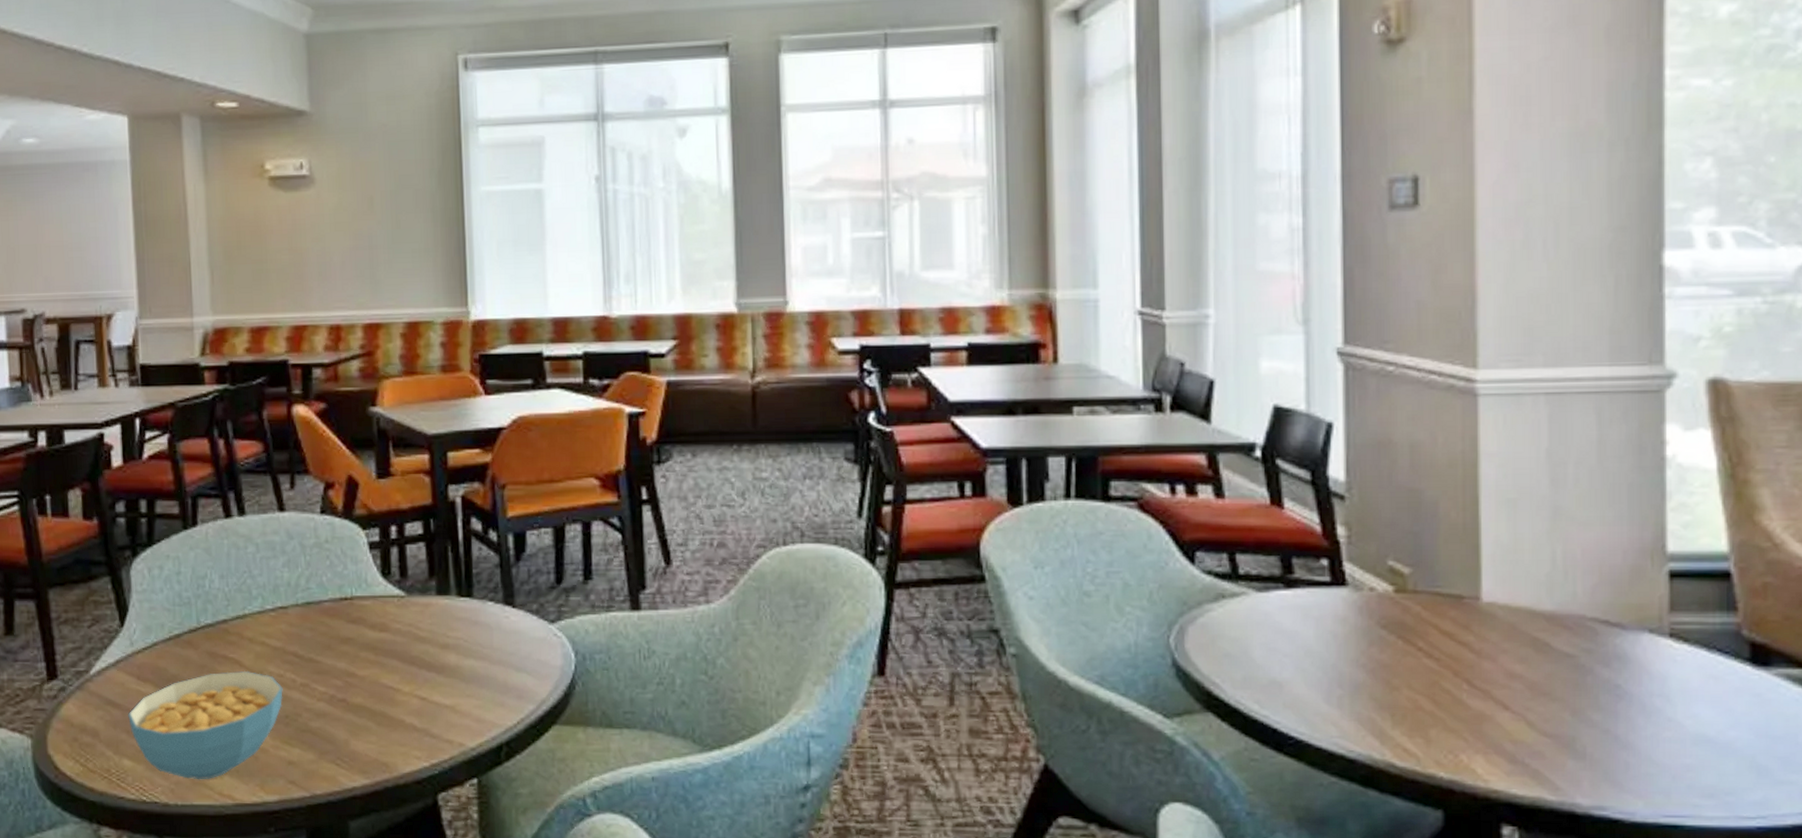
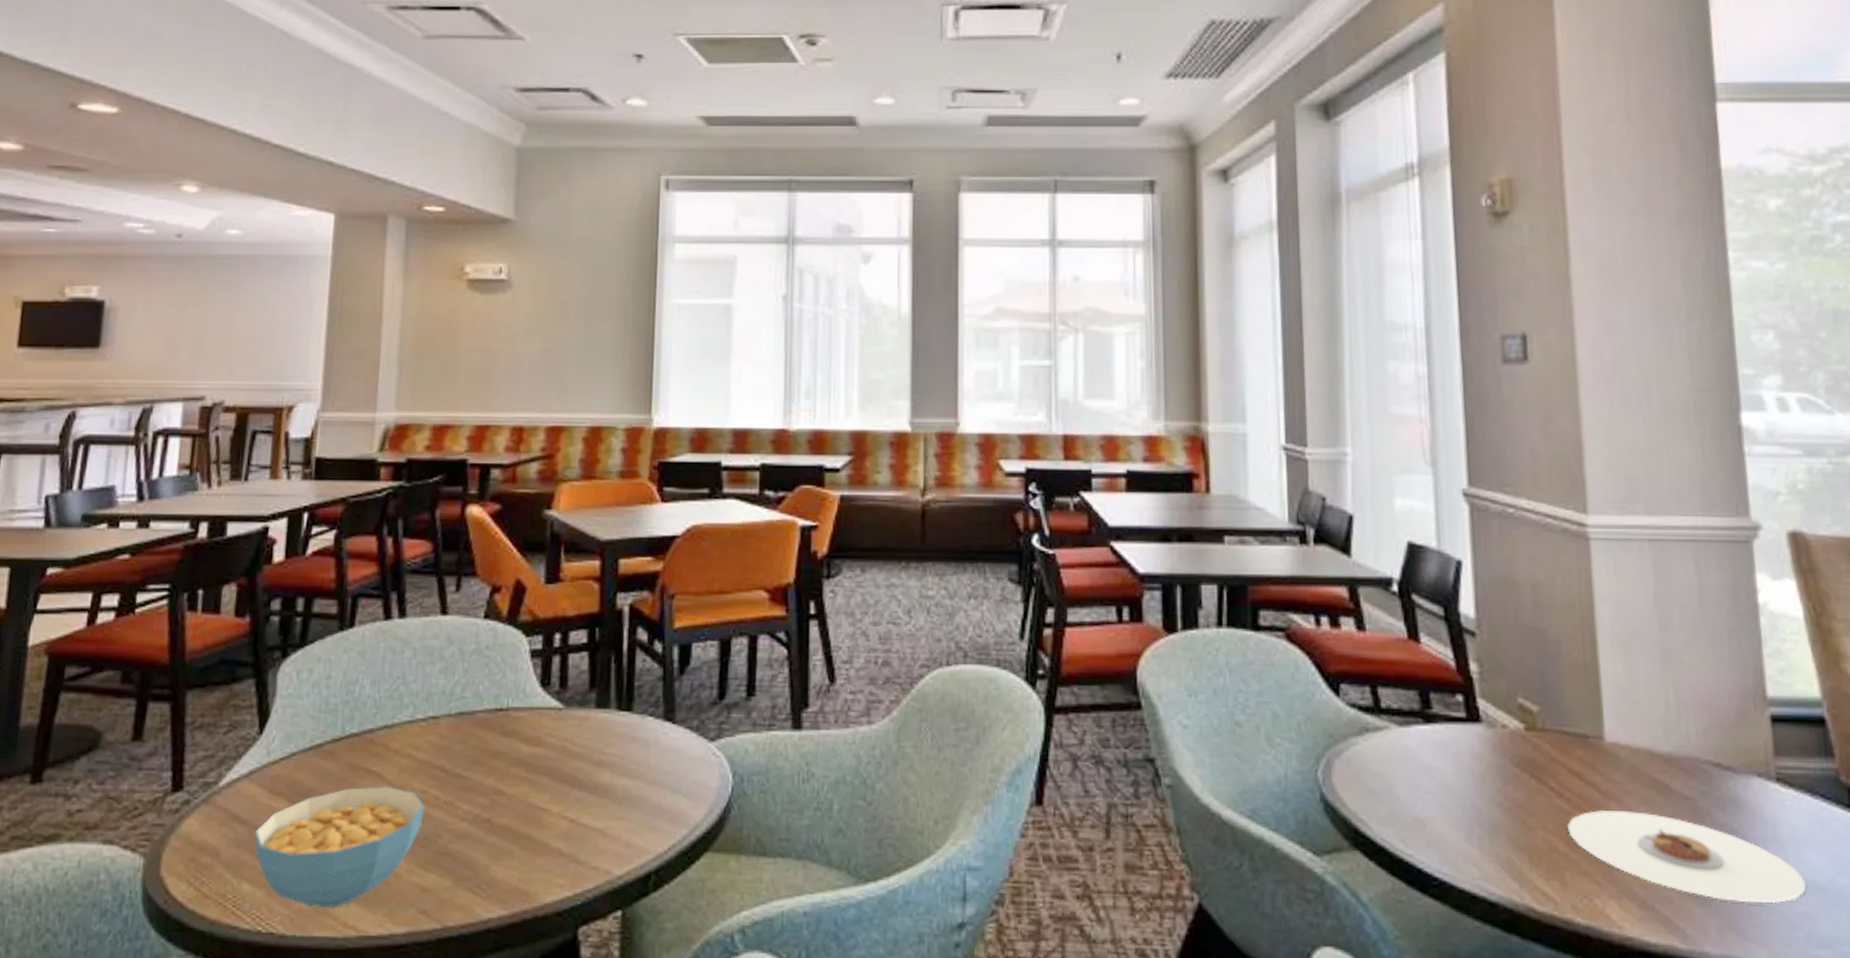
plate: none [1434,668,1692,757] -> present [1567,809,1806,904]

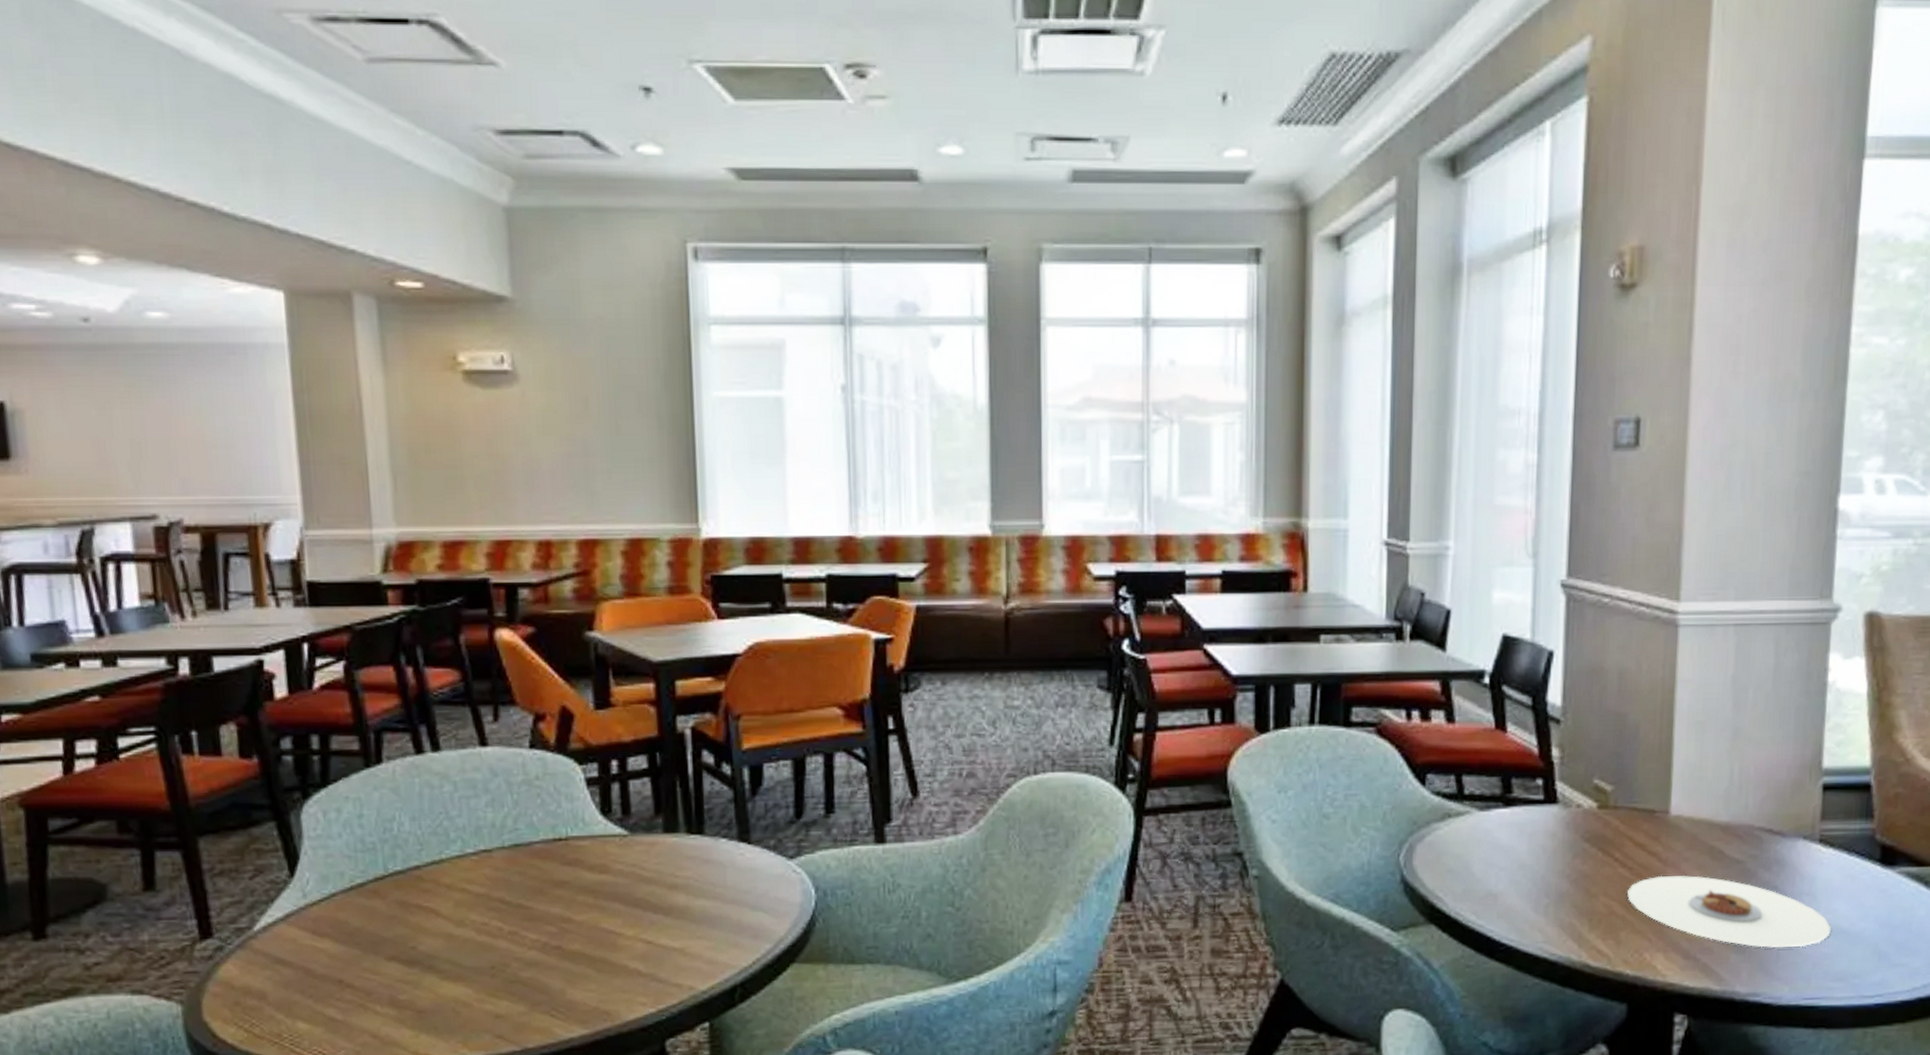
cereal bowl: present [253,785,425,908] -> none [301,920,488,1040]

